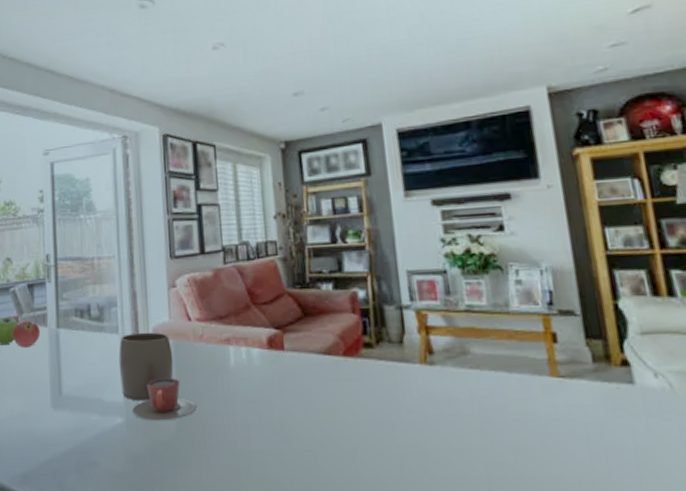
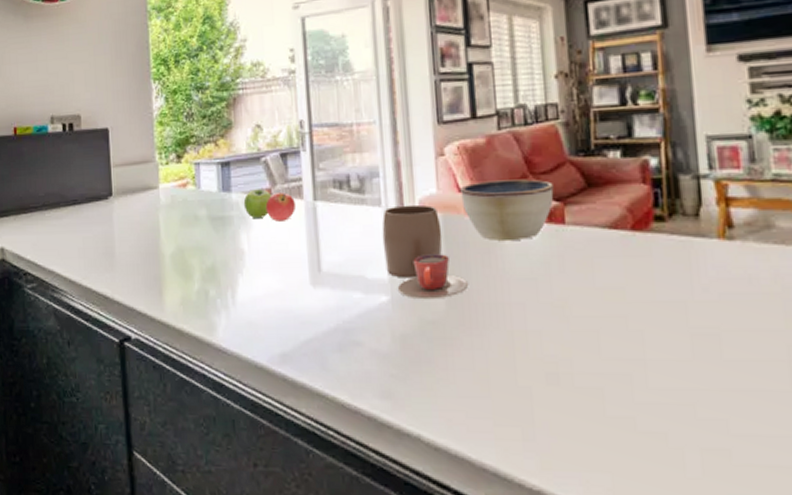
bowl: none [190,309,274,365] -> present [460,179,554,240]

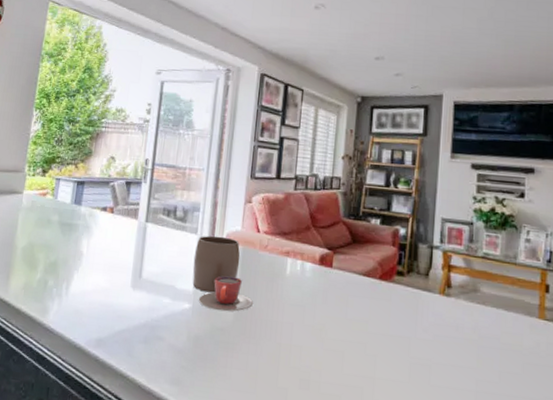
fruit: present [243,189,272,218] -> none [89,206,113,229]
fruit: present [265,192,297,222] -> none [106,211,132,235]
bowl: present [460,179,554,240] -> none [258,226,328,275]

